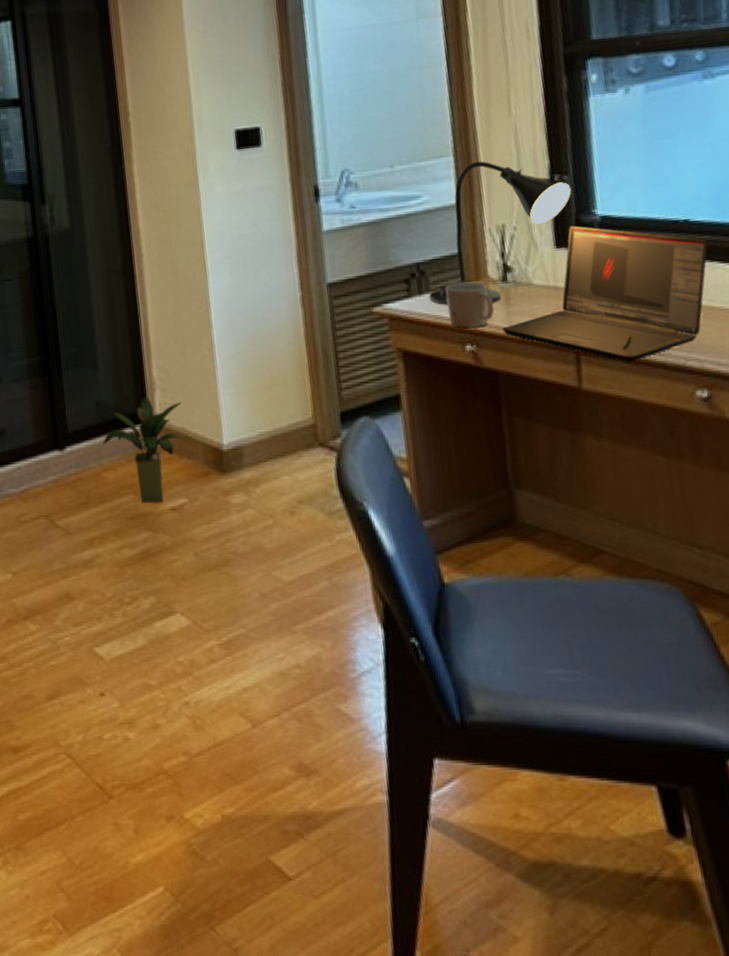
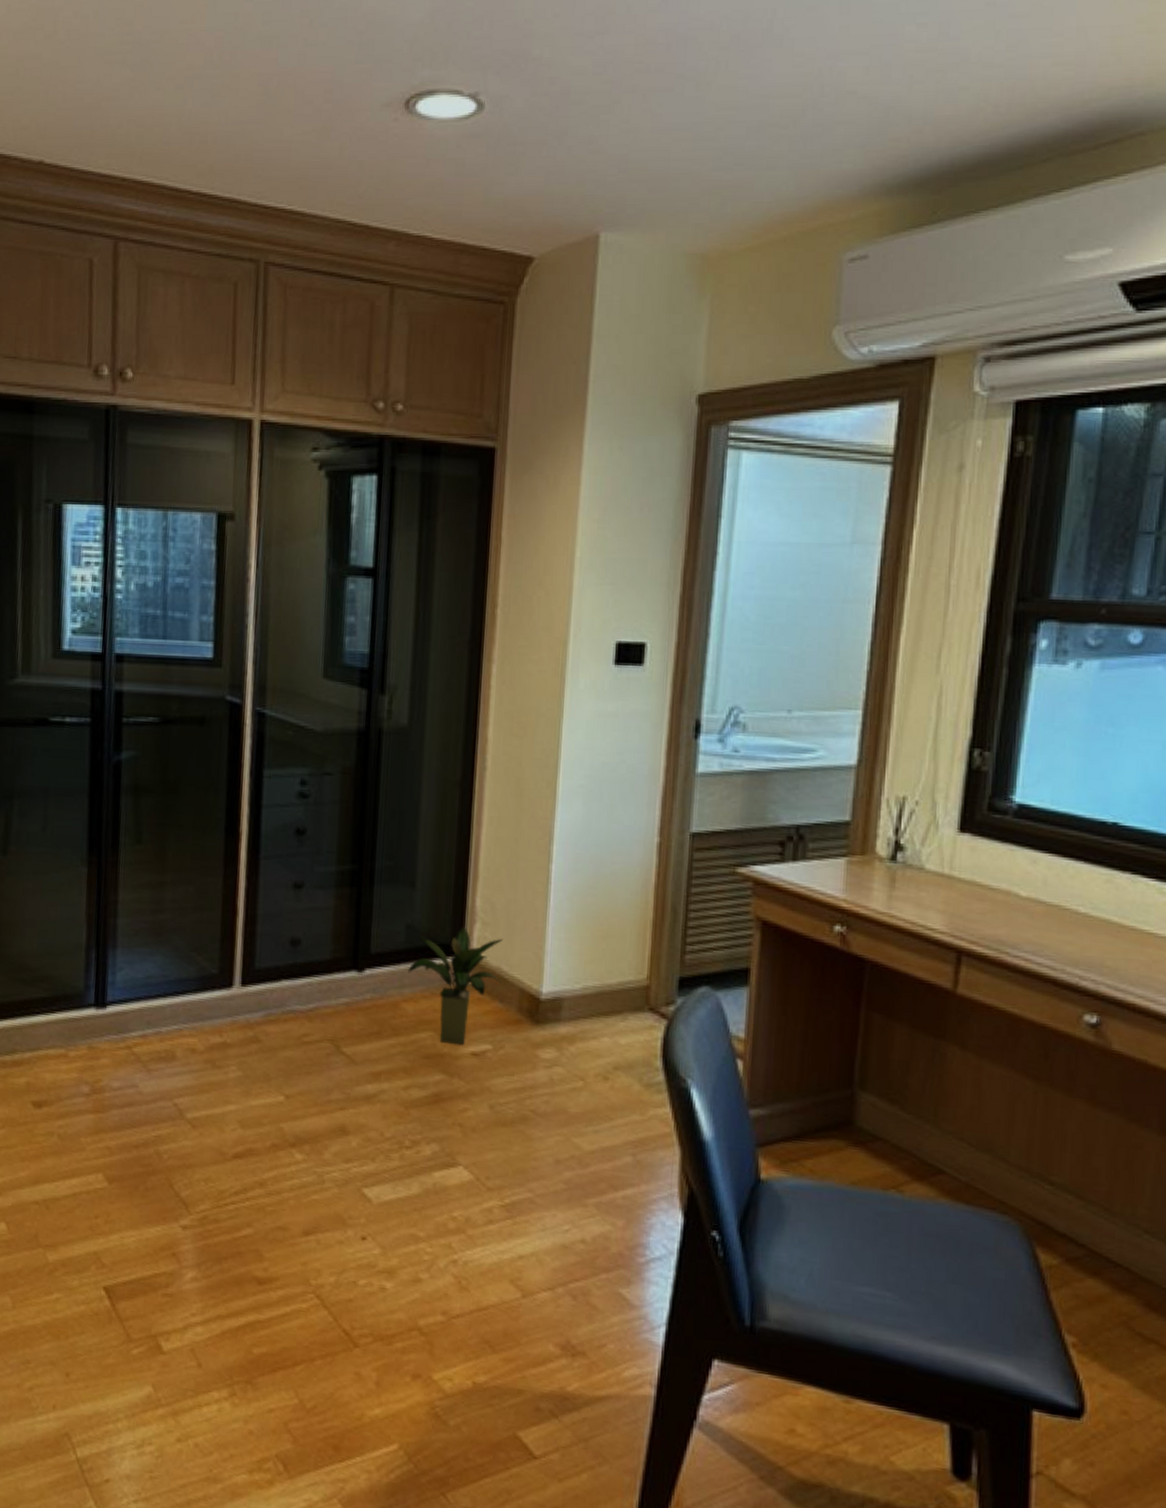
desk lamp: present [429,161,572,306] -> none [803,720,991,884]
mug: present [444,282,494,328] -> none [821,852,876,908]
laptop: present [502,226,708,361] -> none [880,810,1134,971]

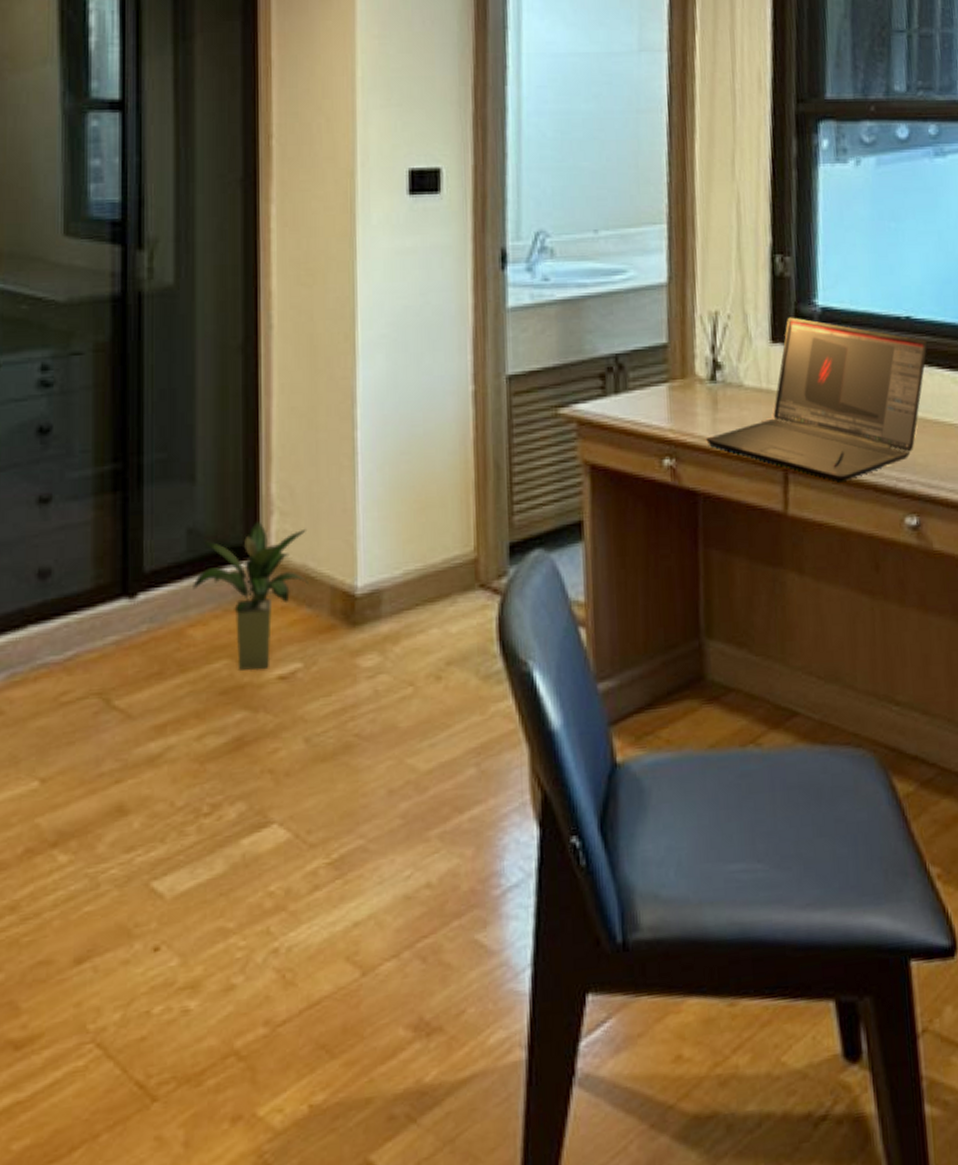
laptop: none [880,810,1134,971] -> present [706,317,928,481]

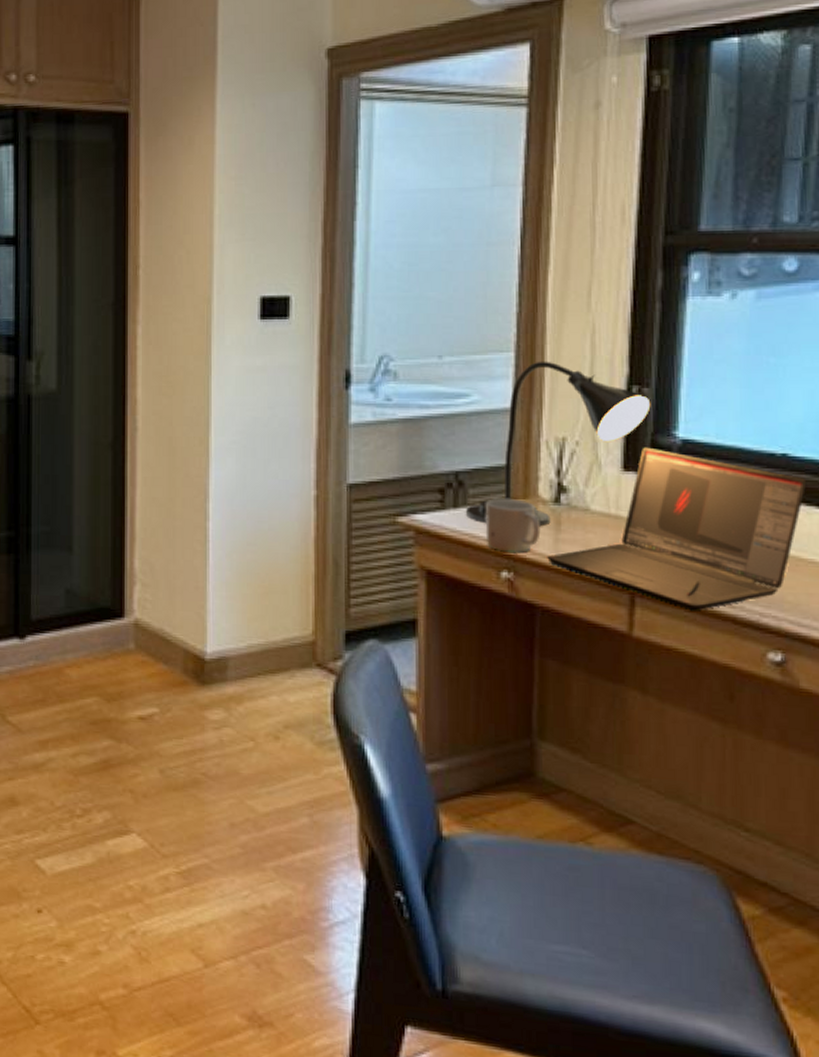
potted plant: present [193,522,308,671] -> none [70,589,165,709]
desk lamp: none [626,232,793,409] -> present [465,361,651,527]
mug: none [645,379,699,437] -> present [485,497,541,552]

